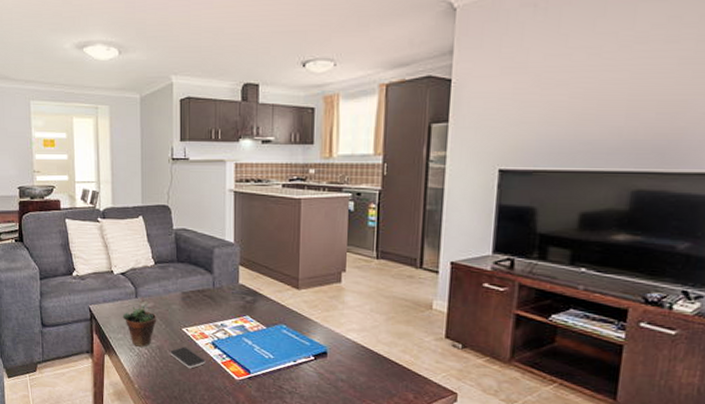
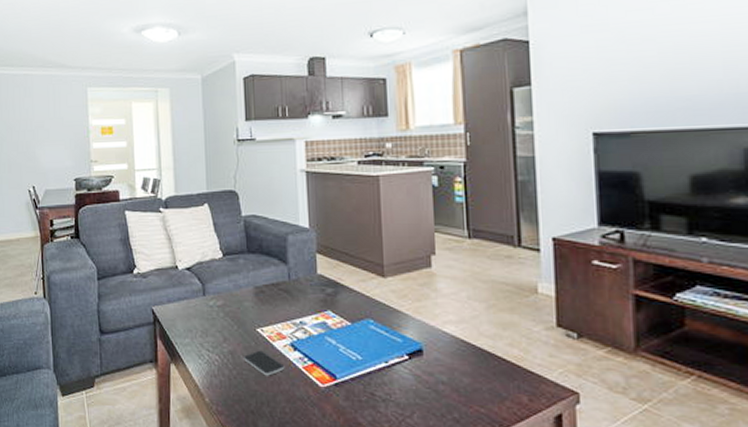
succulent plant: present [122,297,157,347] -> none [189,294,228,353]

